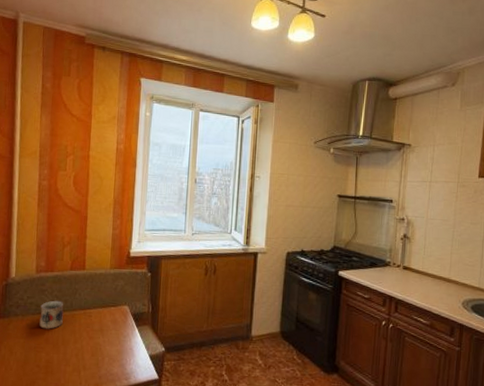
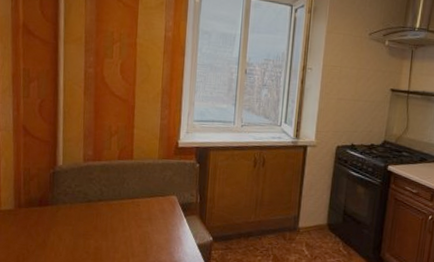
mug: present [39,300,64,329] -> none [87,189,112,218]

